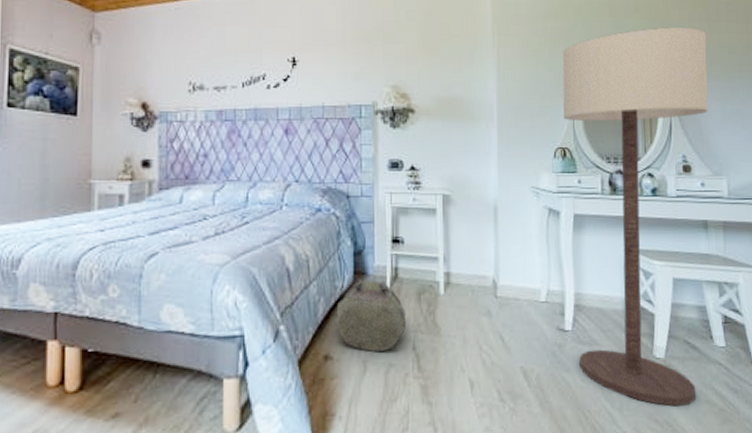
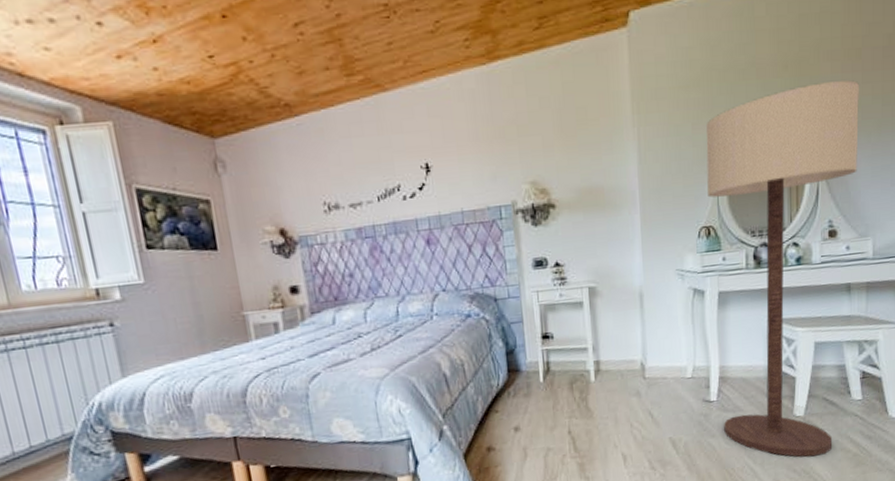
backpack: present [336,279,407,353] -> none [494,374,561,440]

